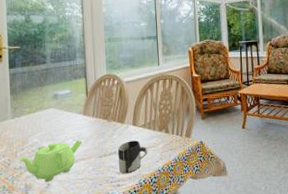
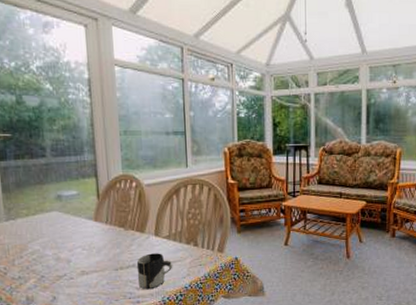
teapot: present [17,140,82,183] -> none [15,250,94,296]

